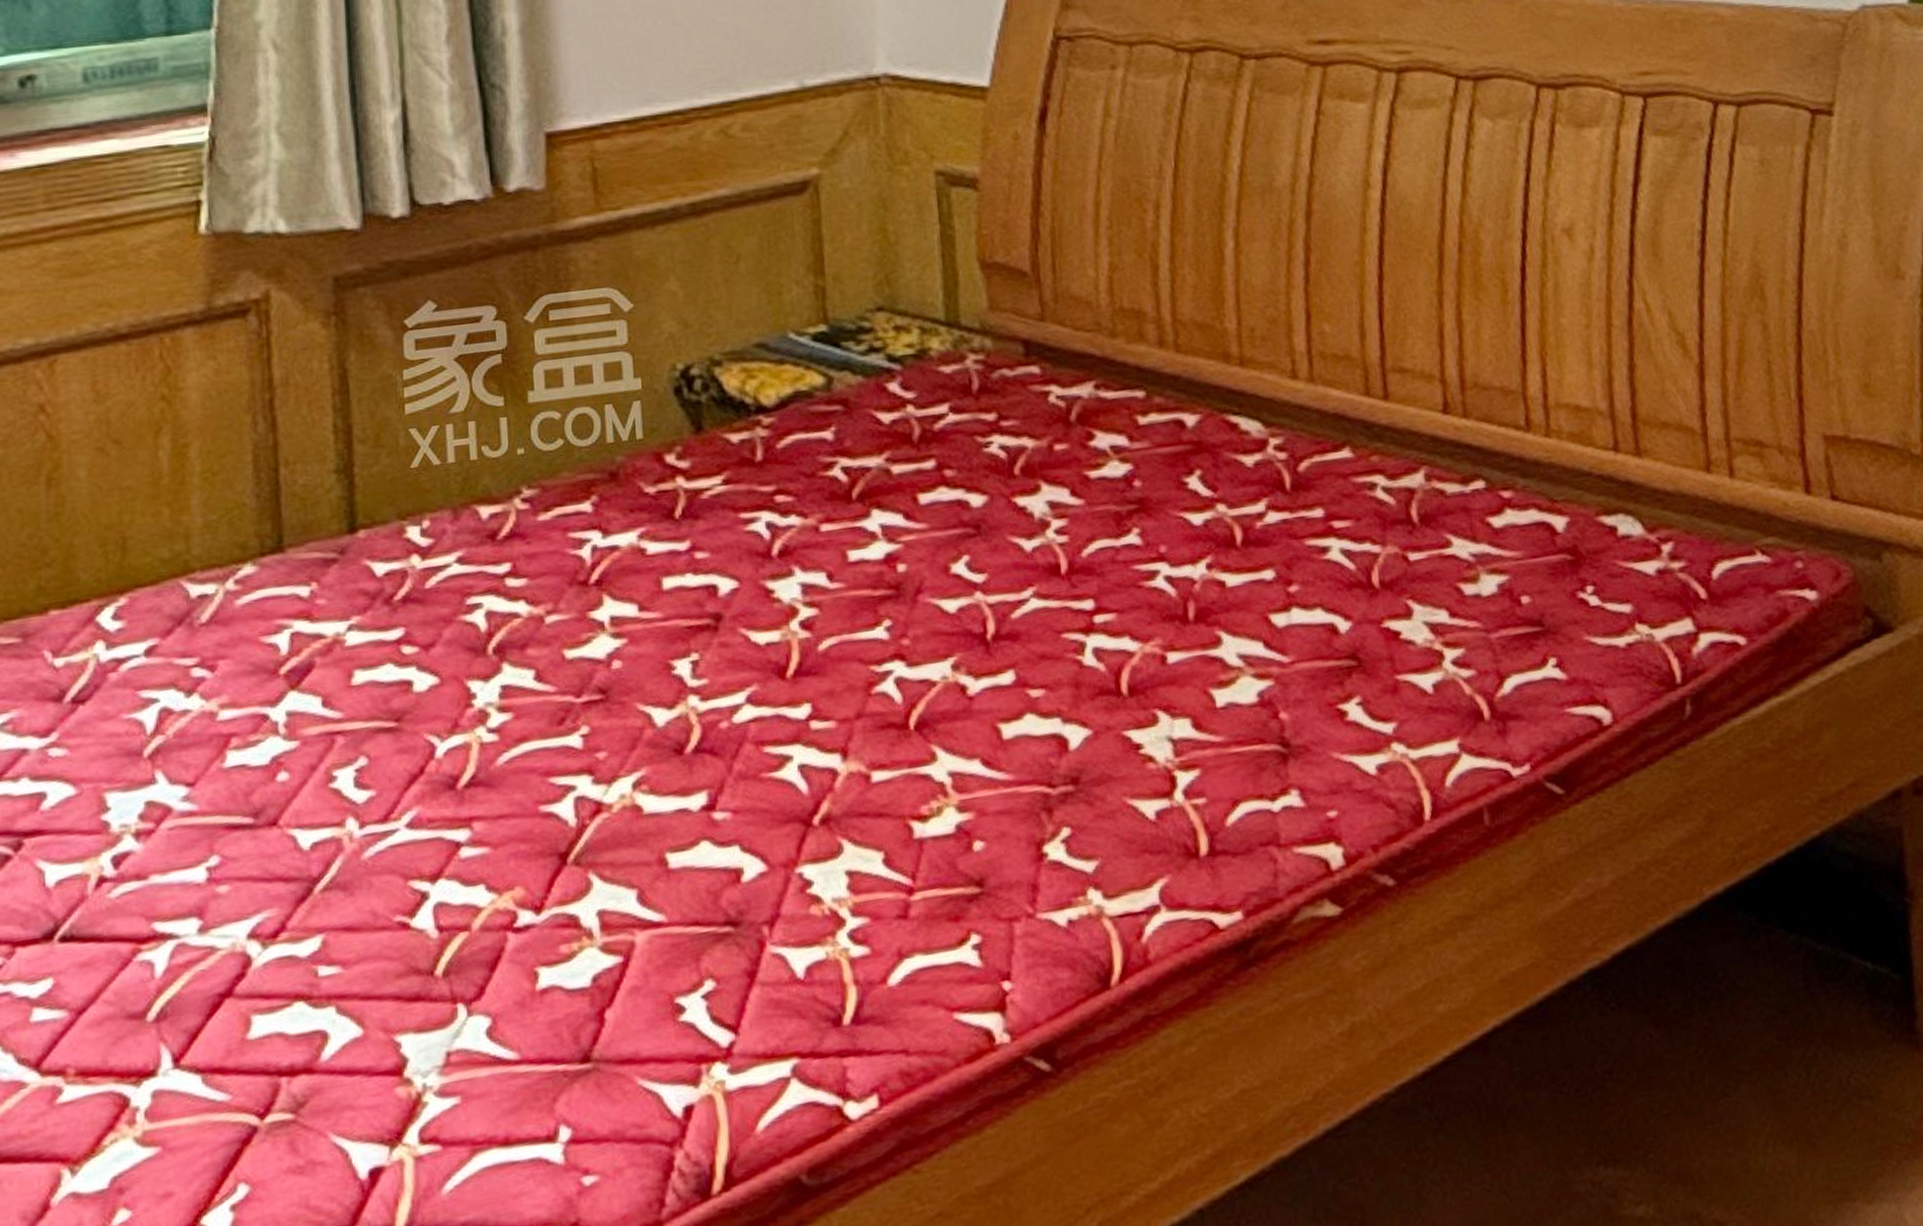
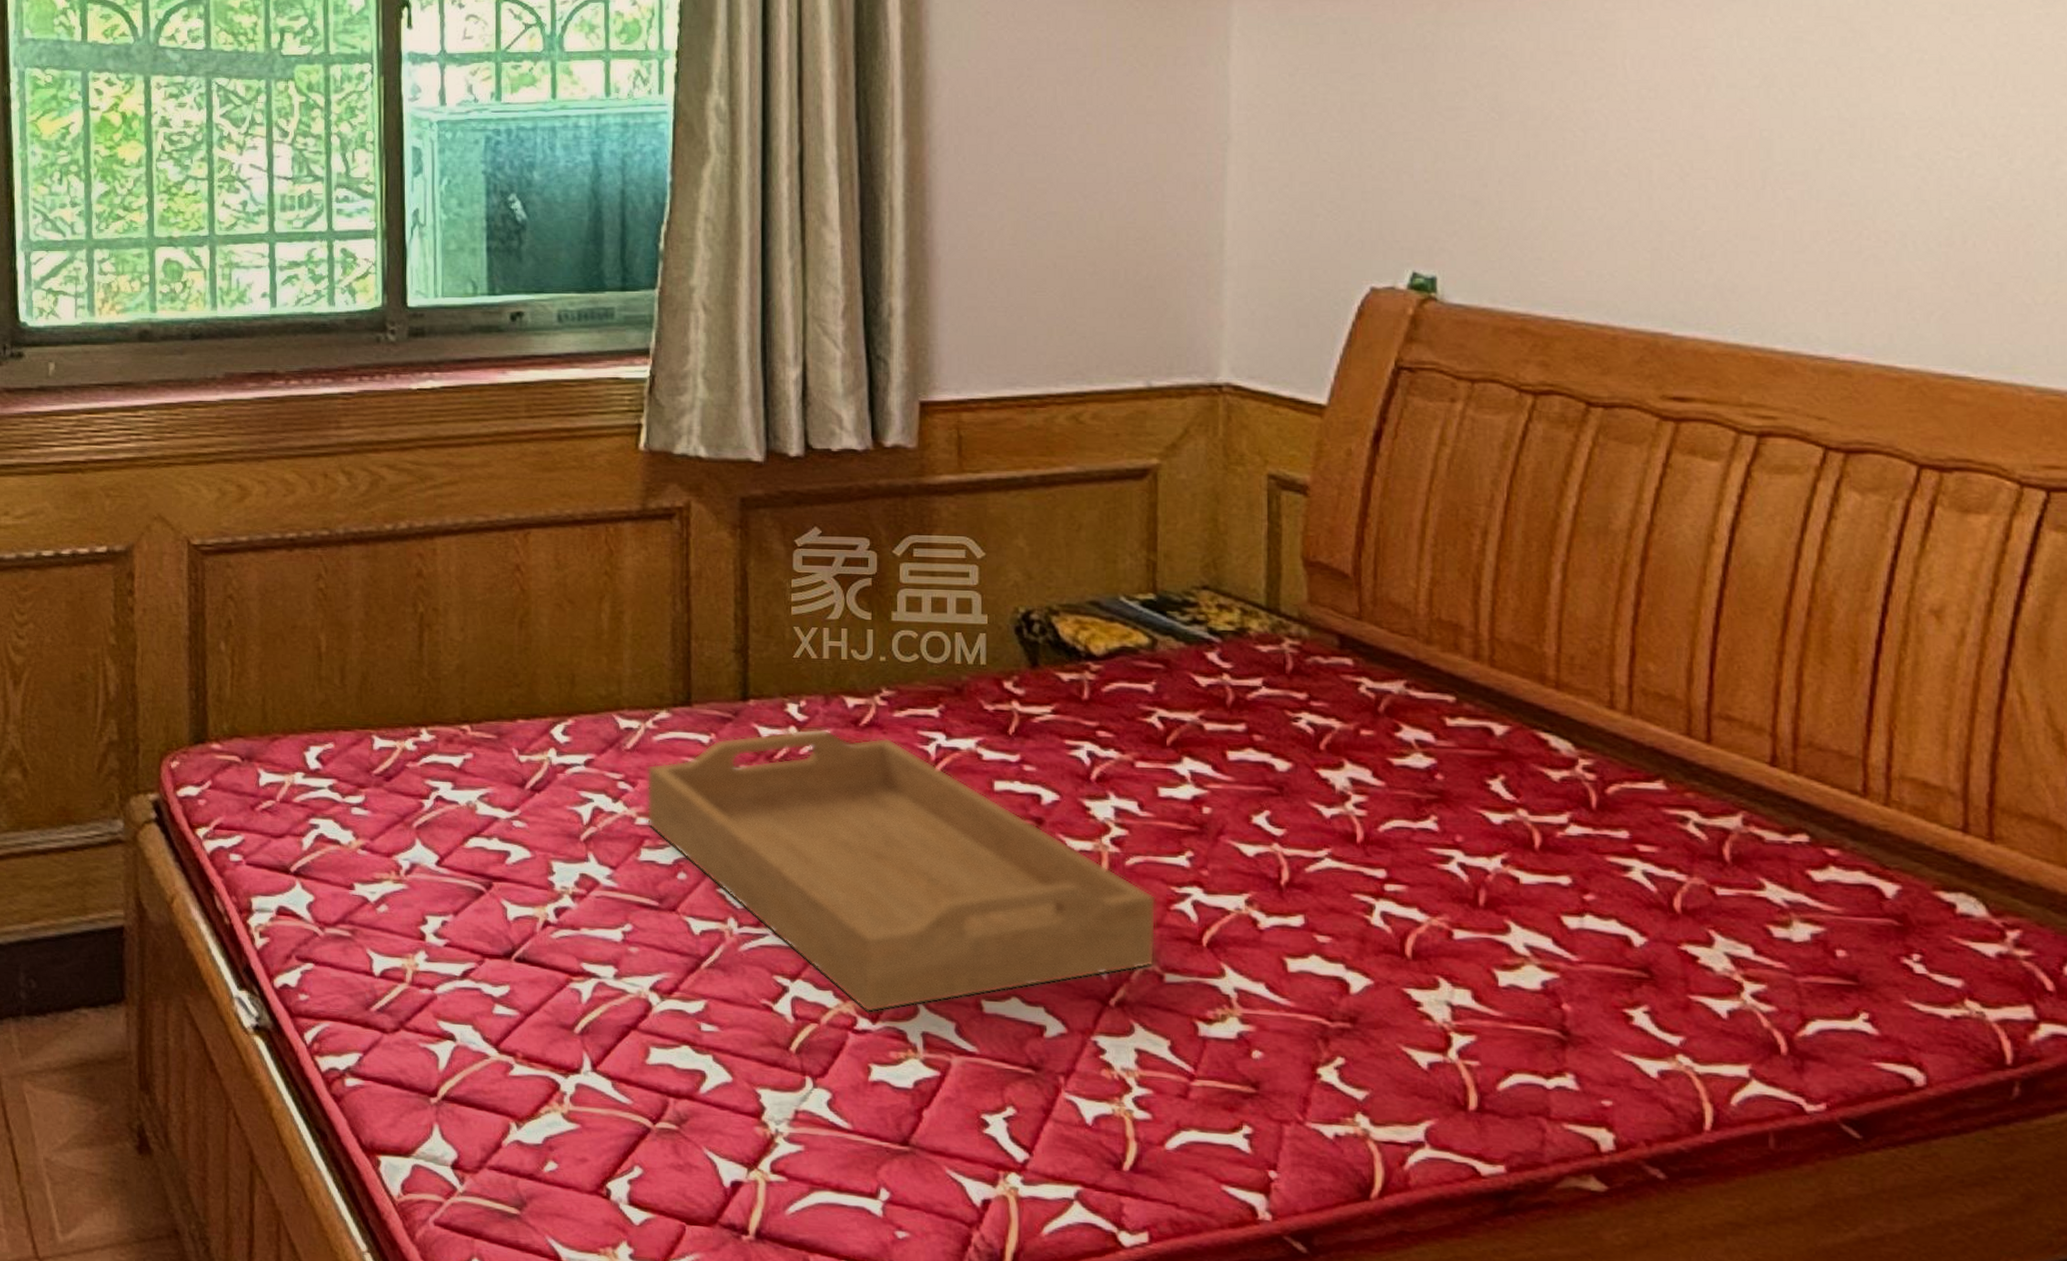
serving tray: none [229,548,860,903] -> present [646,728,1156,1013]

